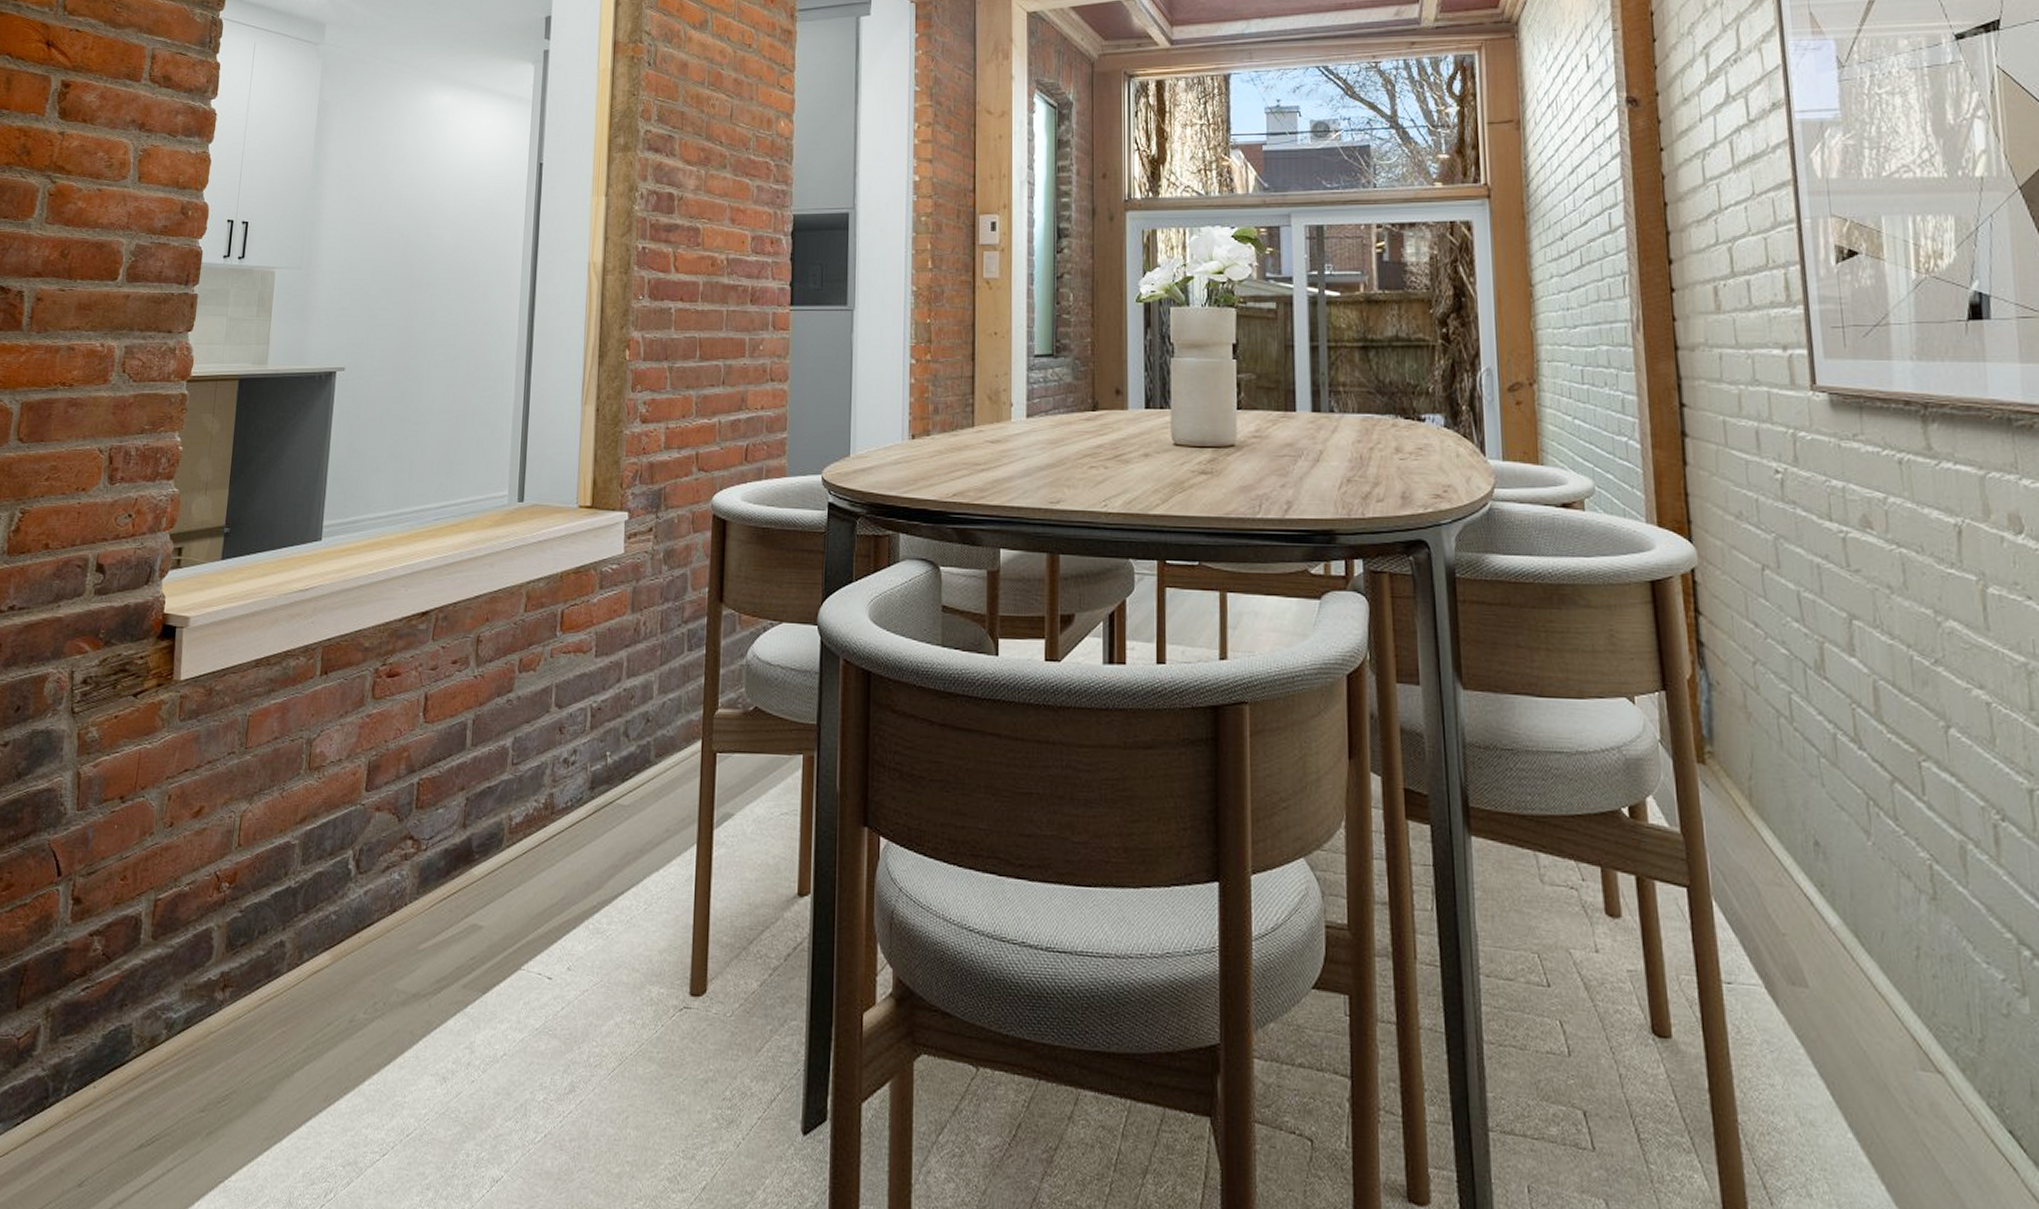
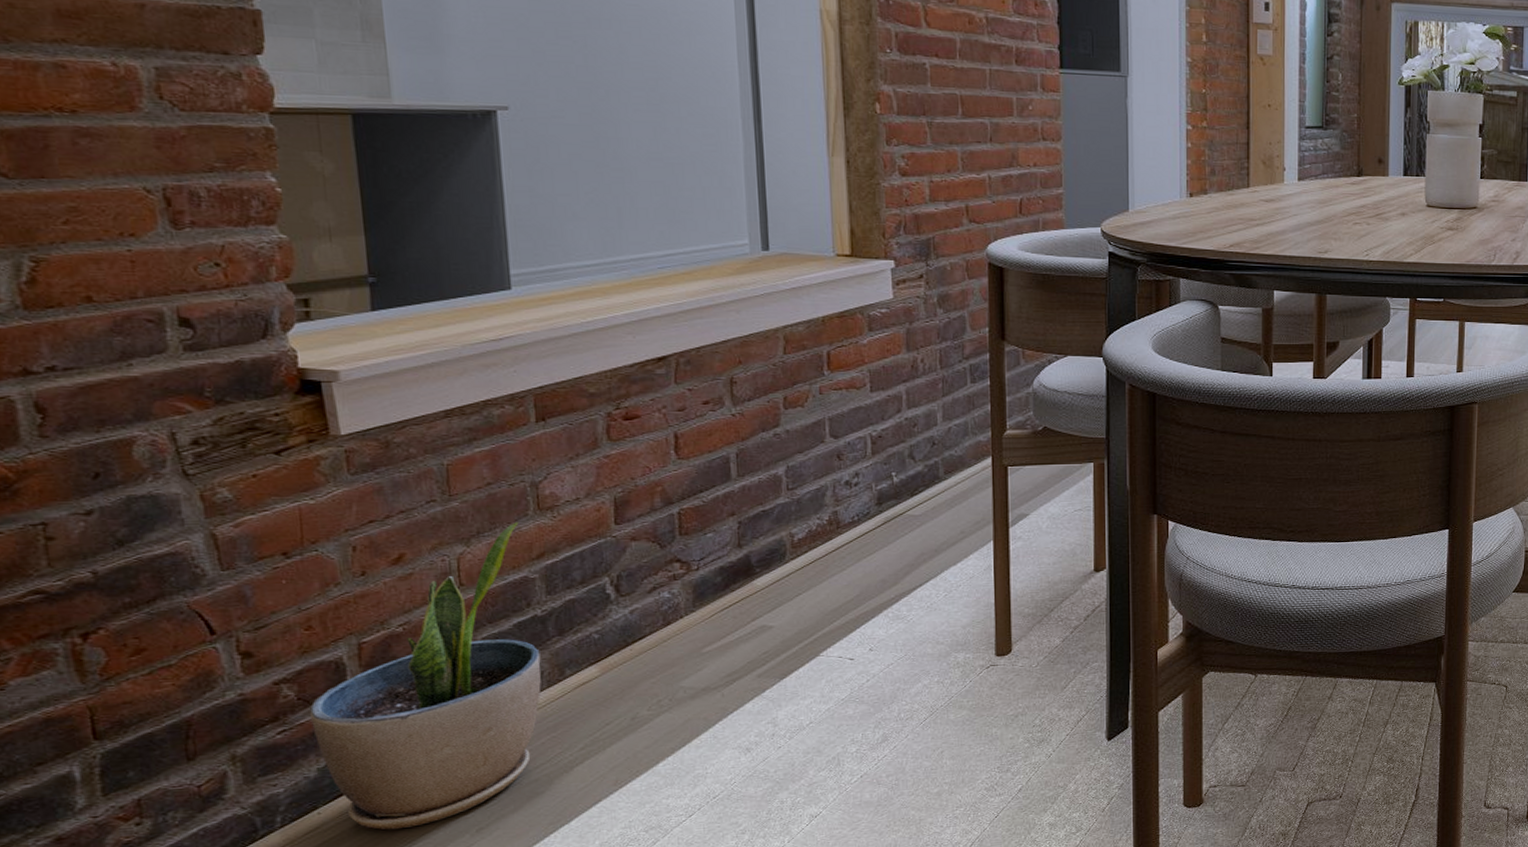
potted plant: none [107,780,292,1119] -> present [309,521,542,830]

